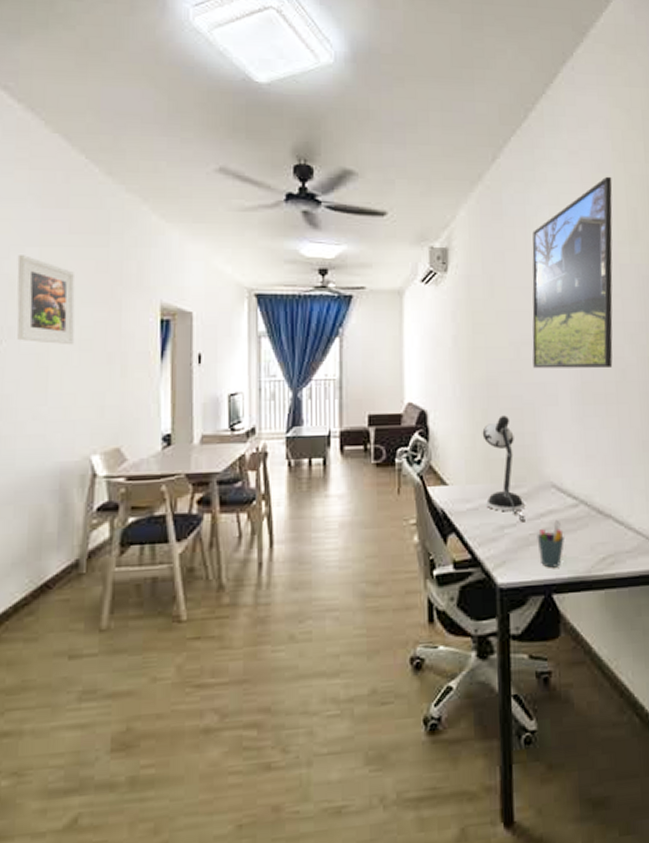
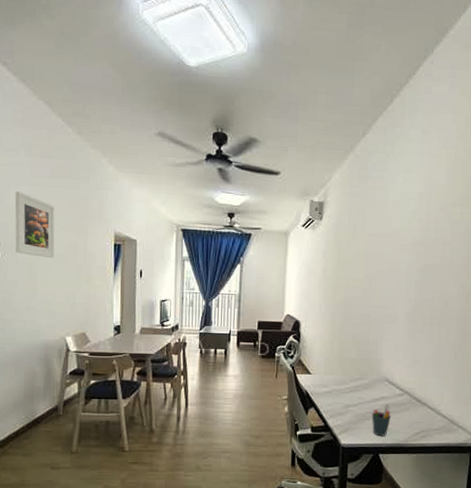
desk lamp: present [482,415,527,521] -> none [338,328,366,403]
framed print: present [532,176,613,369] -> none [380,152,454,298]

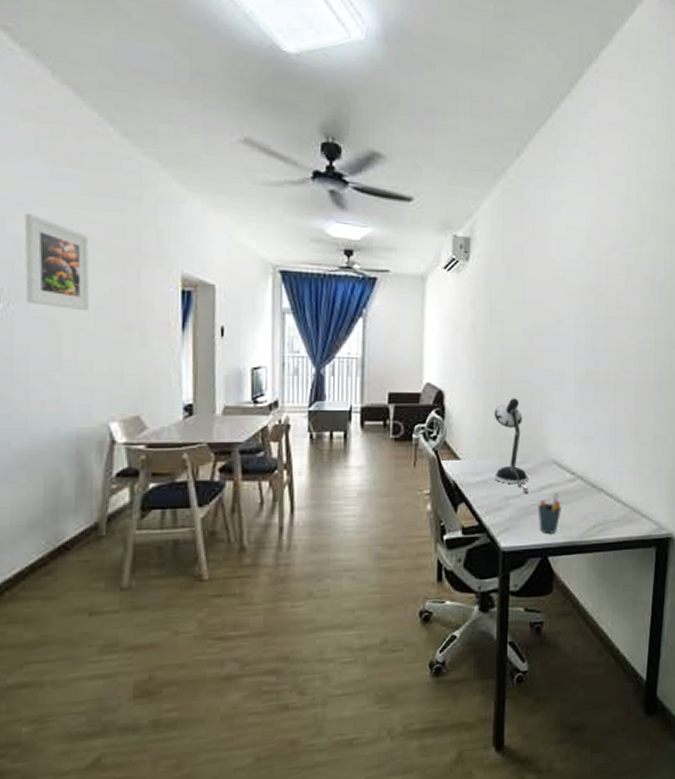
desk lamp: none [338,328,366,403] -> present [494,398,530,493]

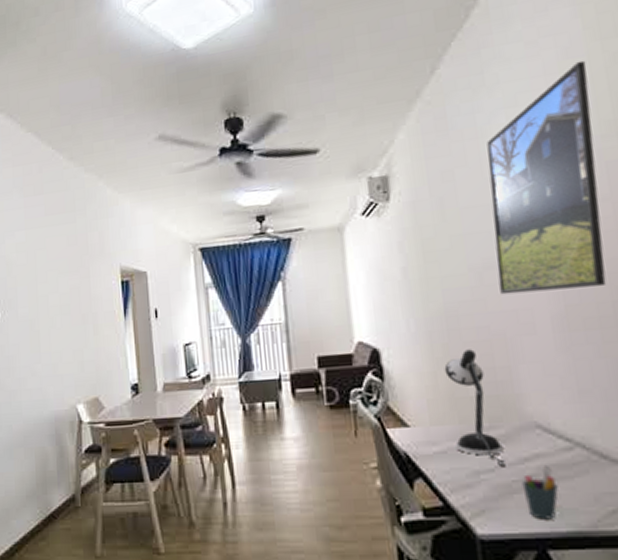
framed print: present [24,214,90,312] -> none [10,238,57,311]
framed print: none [543,179,626,358] -> present [486,60,607,295]

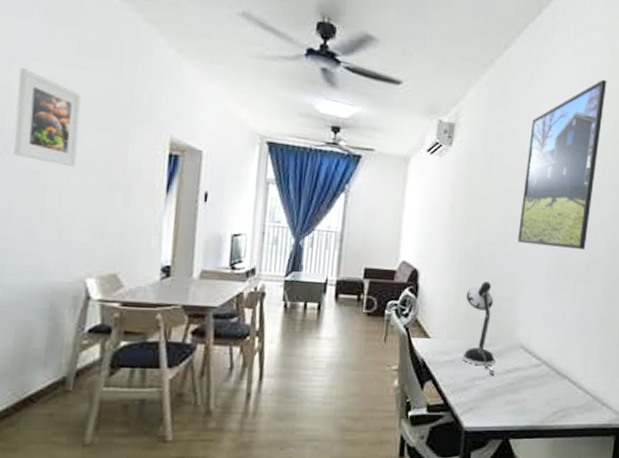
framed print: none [10,238,57,311] -> present [14,68,82,168]
pen holder: present [521,464,559,520] -> none [502,376,525,417]

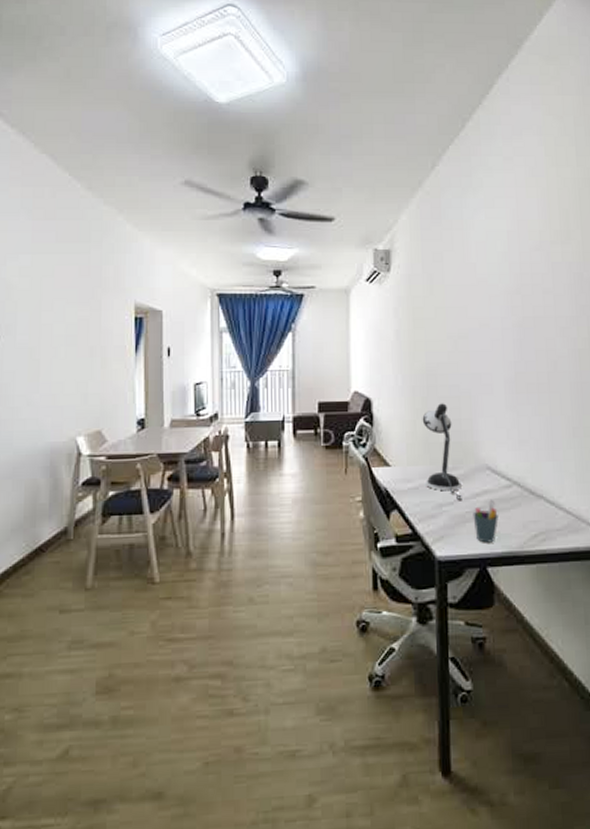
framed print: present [14,68,82,168] -> none [12,262,62,341]
pen holder: none [502,376,525,417] -> present [473,498,498,543]
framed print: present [518,79,607,249] -> none [469,180,545,360]

